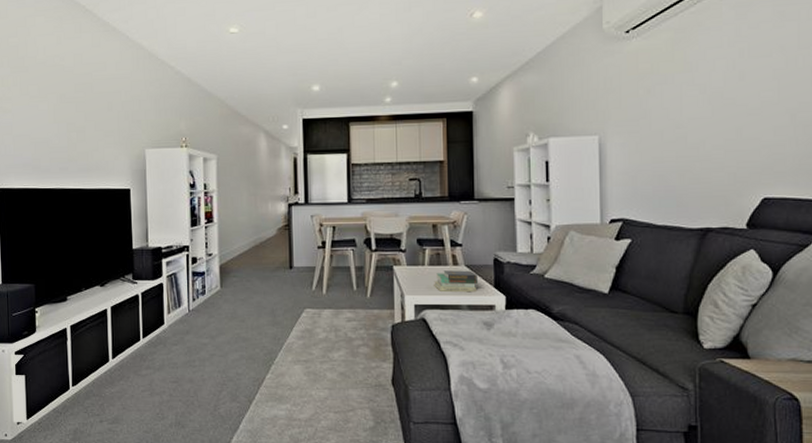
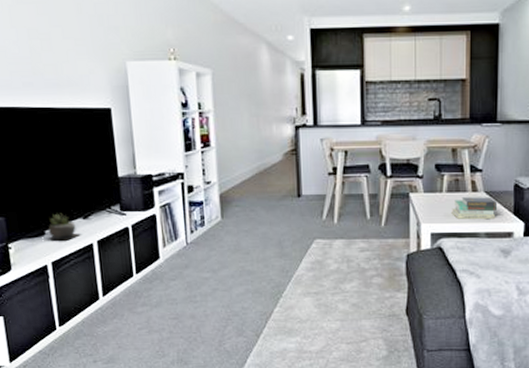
succulent plant: none [65,281,98,307] -> present [44,213,82,242]

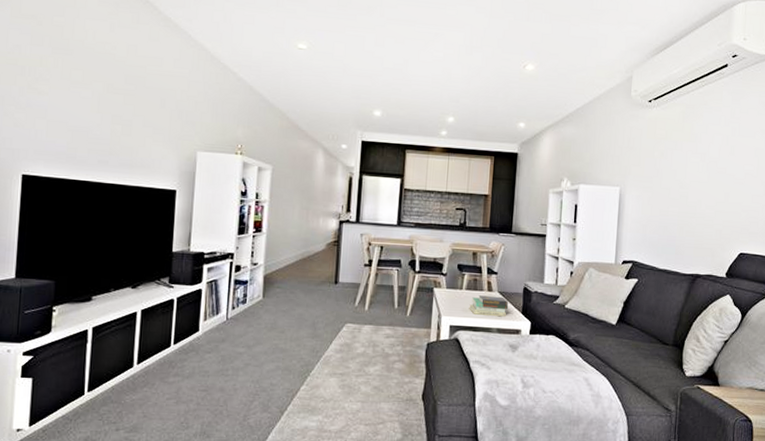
succulent plant: present [44,213,82,242] -> none [89,281,128,309]

